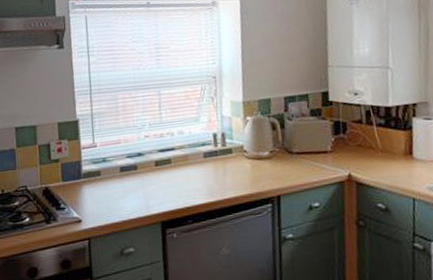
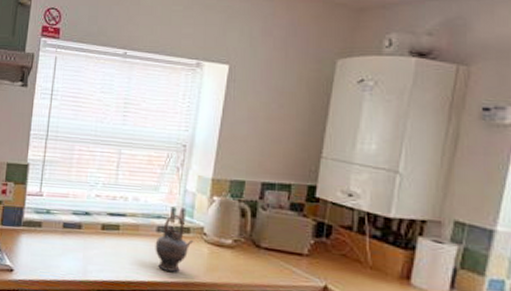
teapot: none [204,139,237,191] -> present [155,214,194,272]

